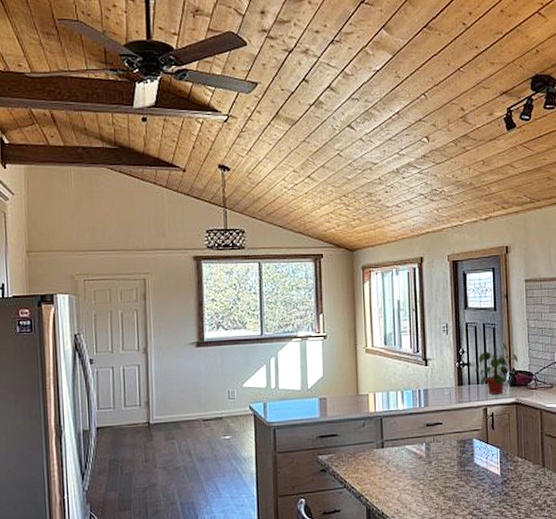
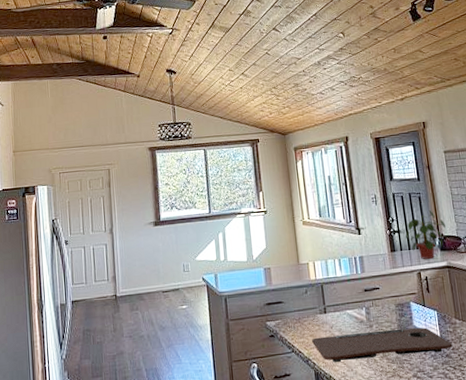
cutting board: none [366,465,512,500] -> present [312,327,453,363]

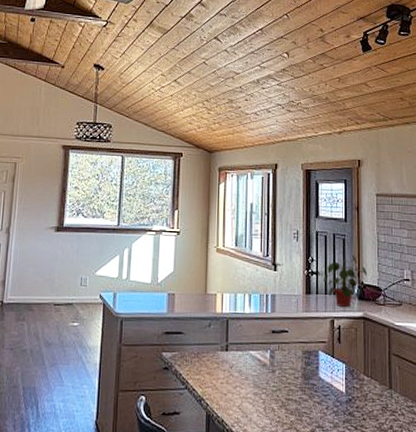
cutting board: present [312,327,453,363] -> none [208,376,357,409]

